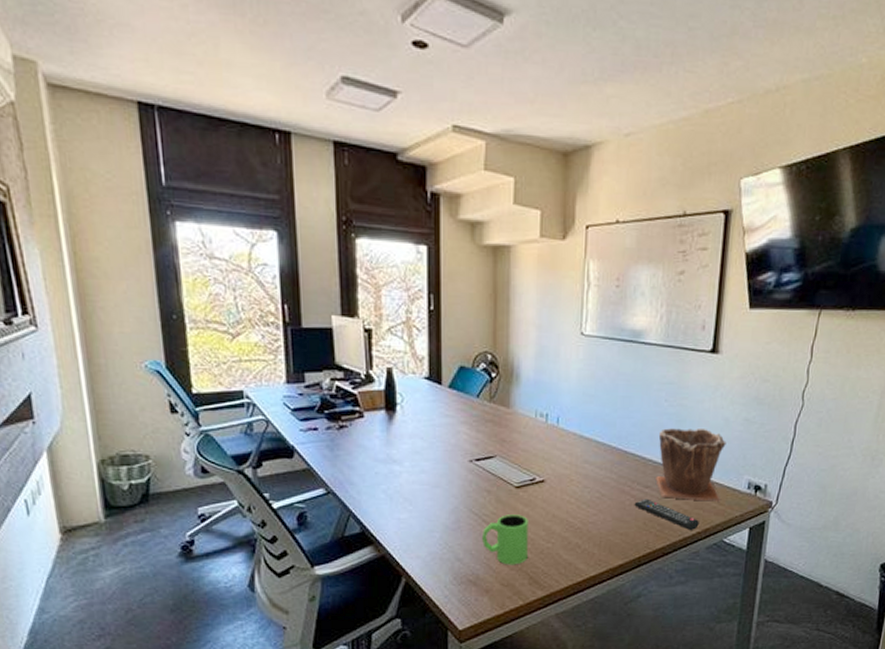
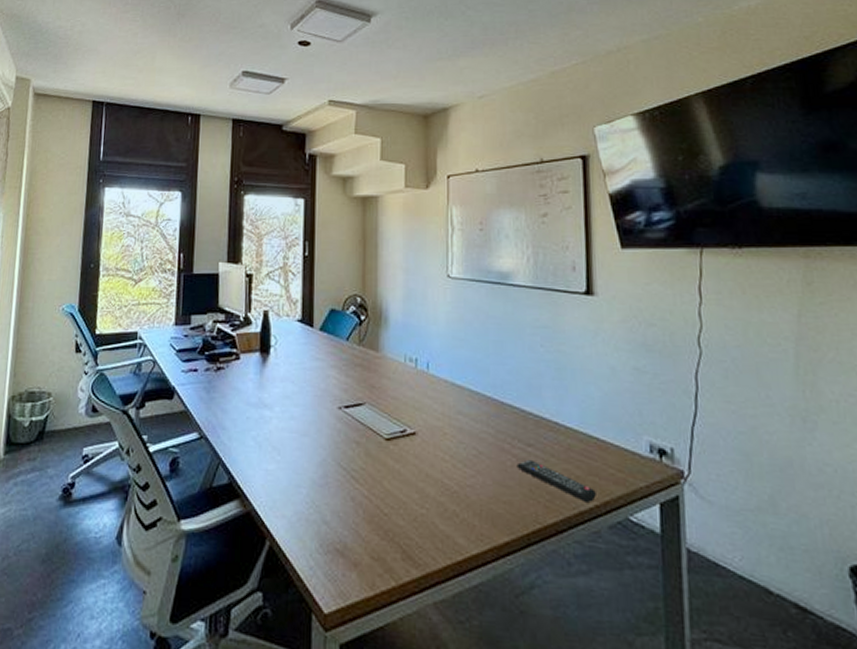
mug: present [482,515,528,565] -> none [351,471,400,534]
plant pot: present [655,428,726,502] -> none [537,377,618,467]

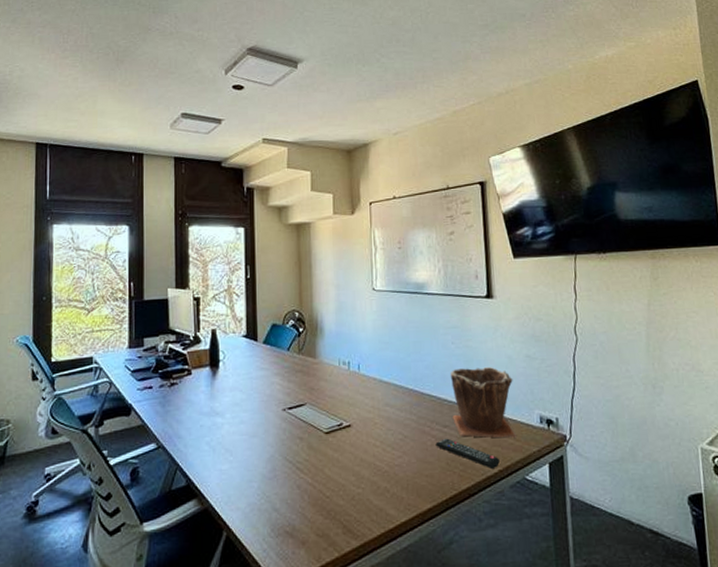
plant pot: none [537,377,618,467] -> present [450,367,516,438]

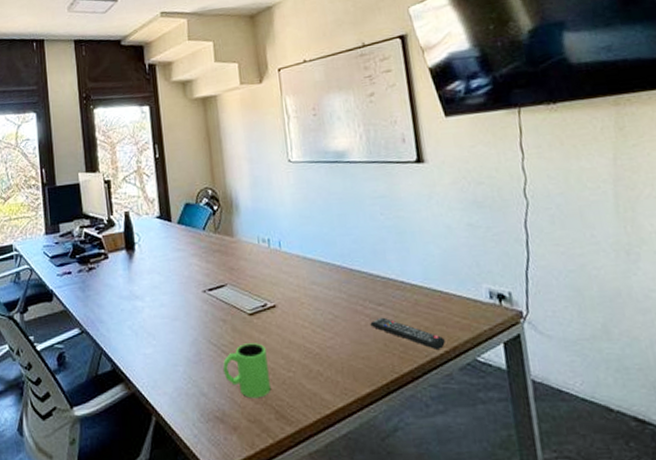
mug: none [297,460,340,514] -> present [223,343,271,399]
plant pot: present [450,367,516,438] -> none [381,238,463,316]

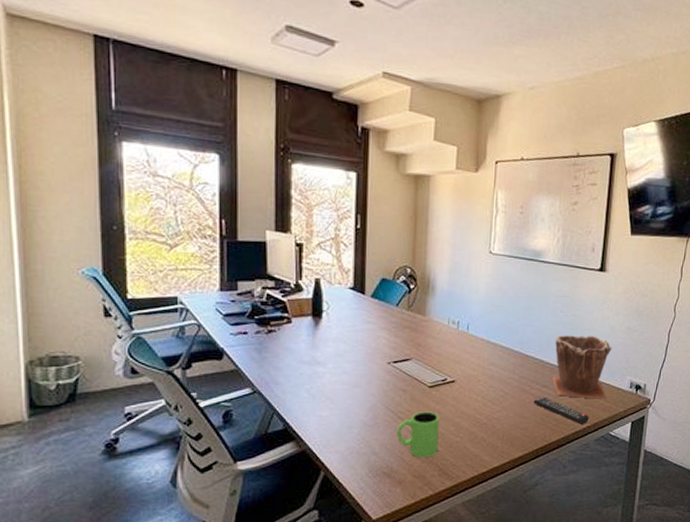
plant pot: none [381,238,463,316] -> present [552,335,612,399]

